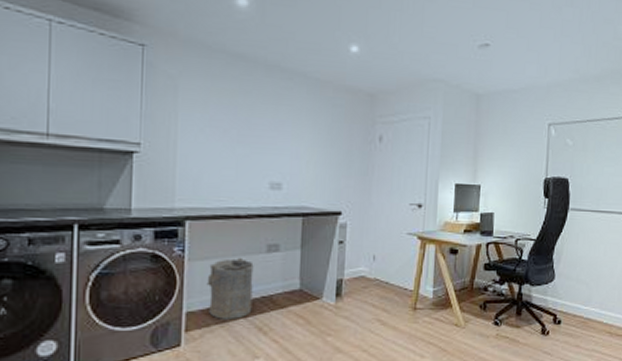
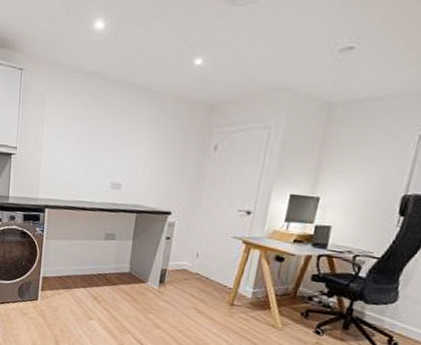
laundry hamper: present [207,257,254,319] -> none [58,240,94,288]

